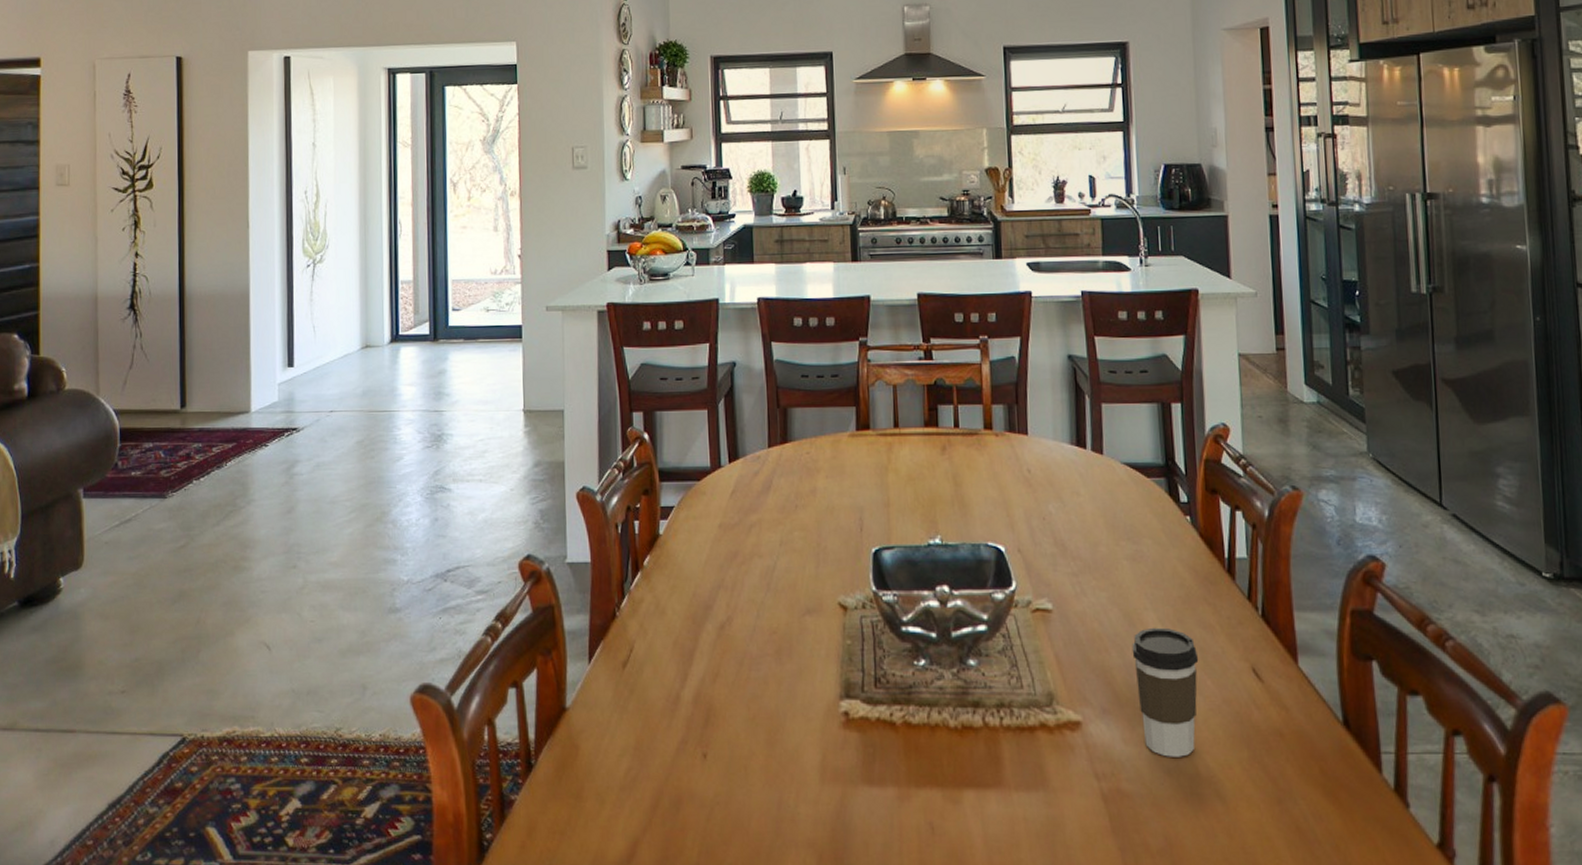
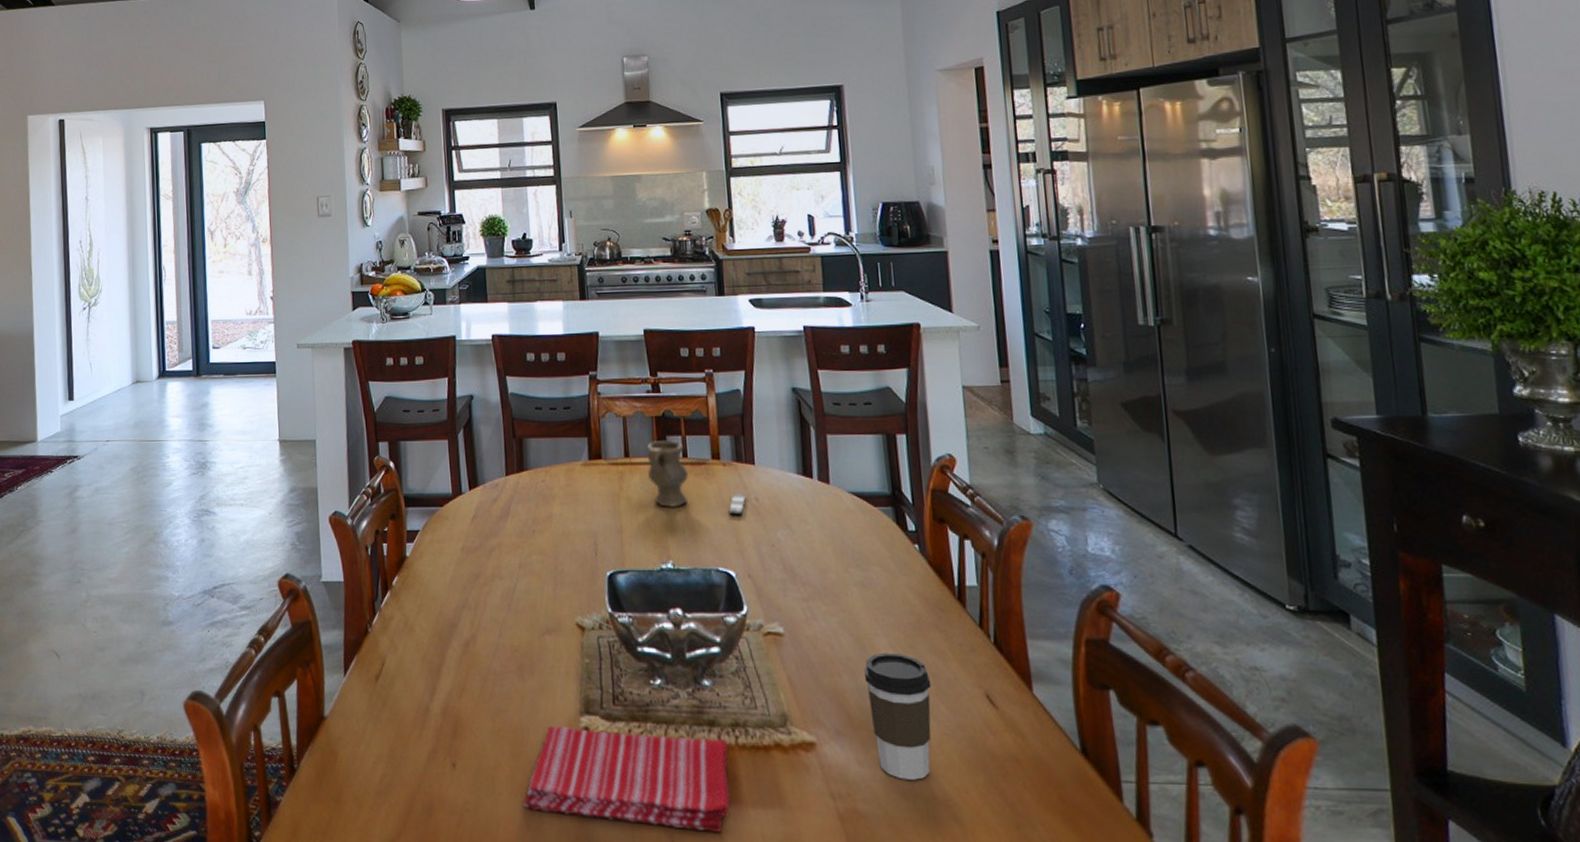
dish towel: none [778,711,993,817] -> present [524,725,731,832]
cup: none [916,408,1019,487] -> present [646,439,747,515]

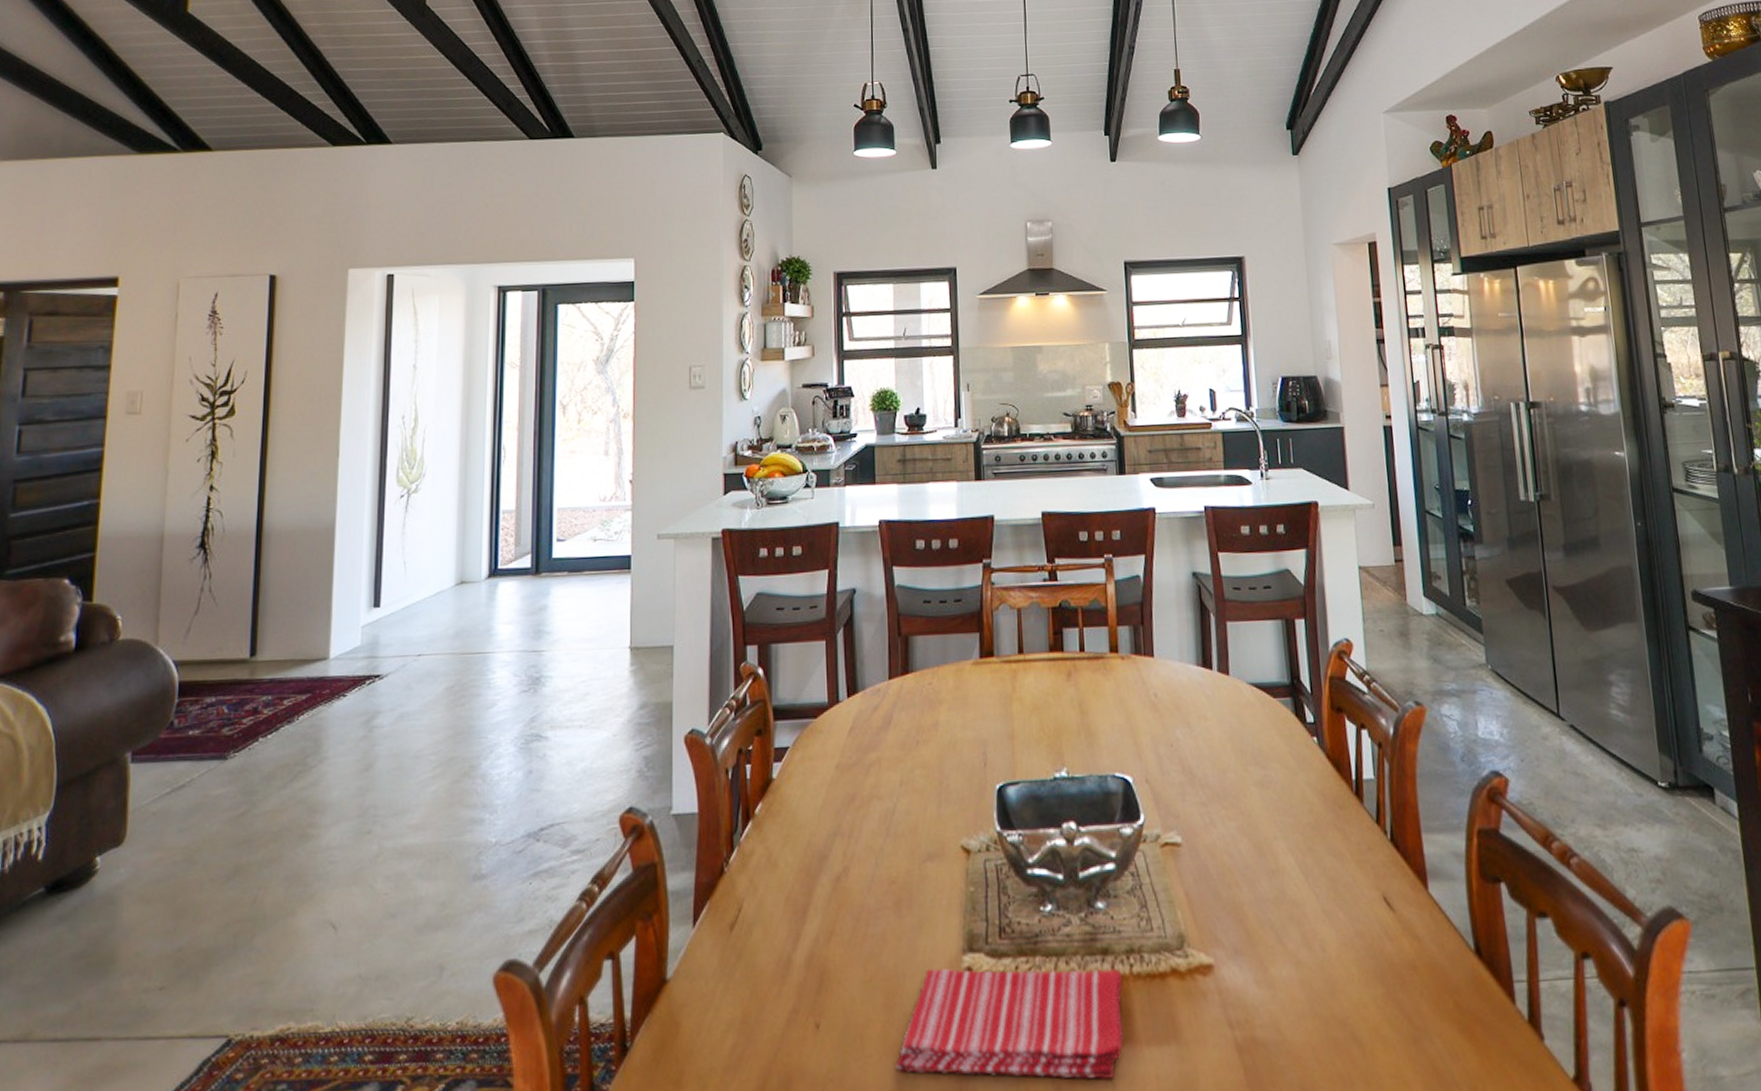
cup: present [646,439,747,515] -> none [1041,632,1145,713]
coffee cup: present [863,652,932,780] -> none [1262,857,1330,999]

